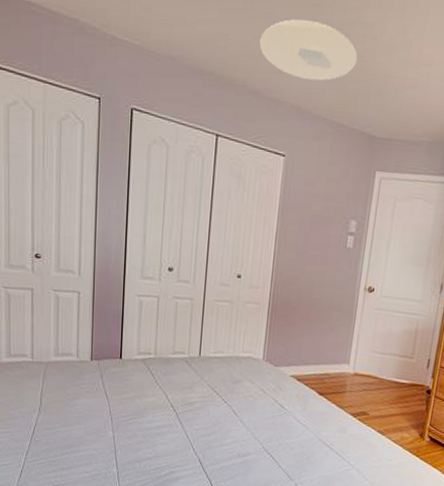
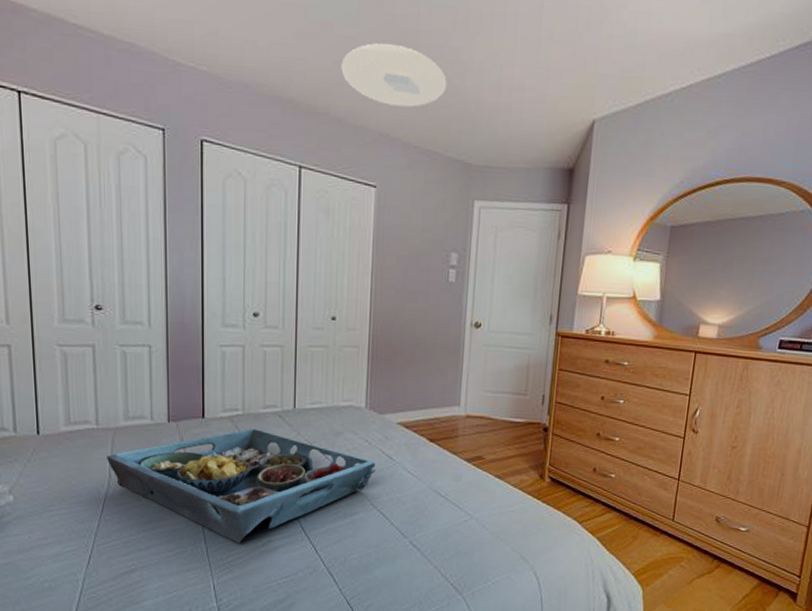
serving tray: none [39,371,269,472] -> present [107,429,376,544]

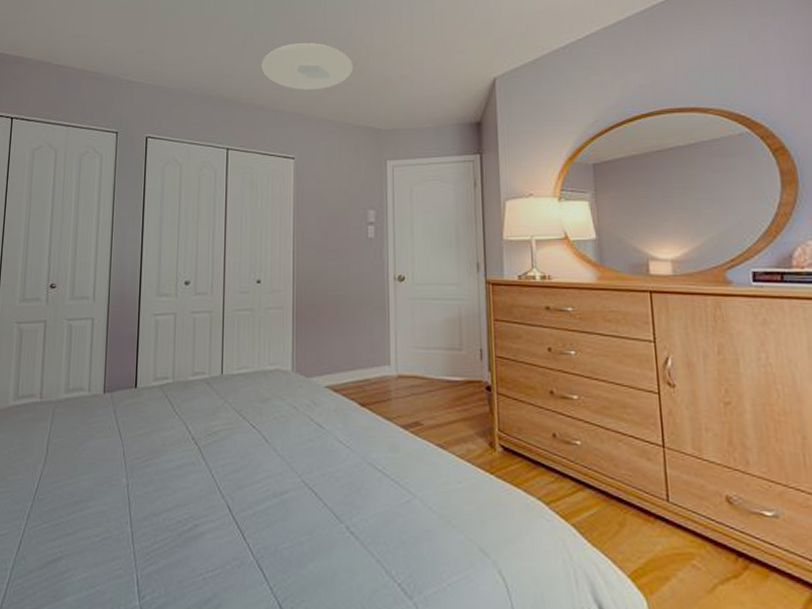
serving tray: present [107,429,376,544] -> none [46,397,305,528]

